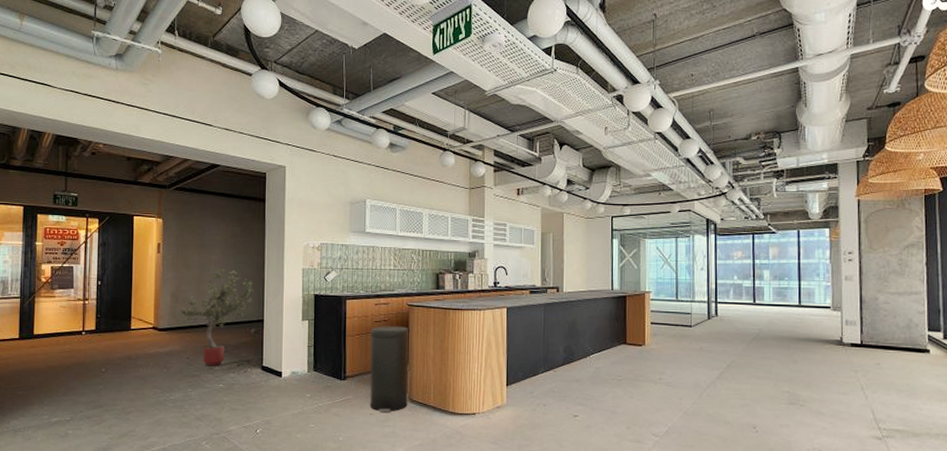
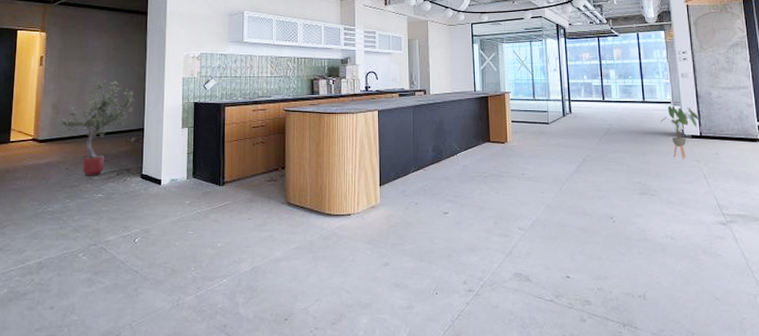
pedal bin: present [370,326,408,412] -> none [248,131,286,216]
house plant: none [815,310,862,369] -> present [659,105,700,159]

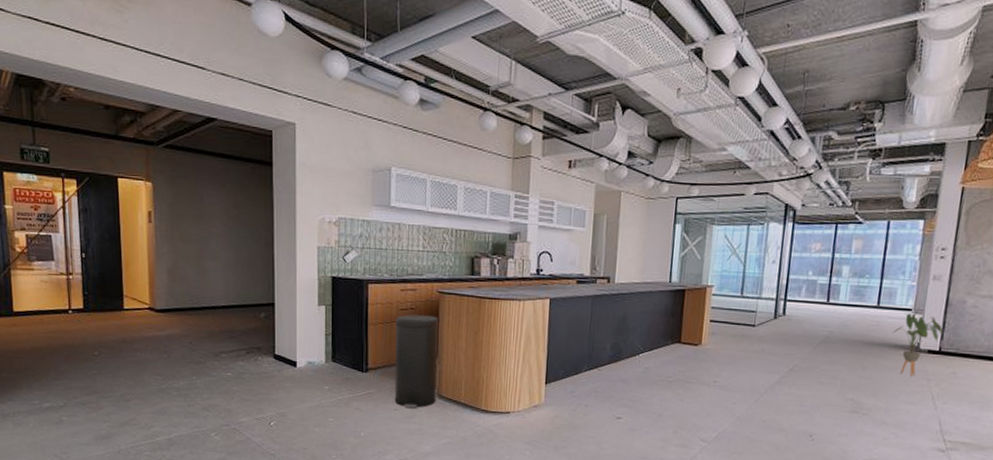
potted tree: present [59,80,135,176] -> none [176,244,262,353]
pedal bin: none [248,131,286,216] -> present [394,314,438,408]

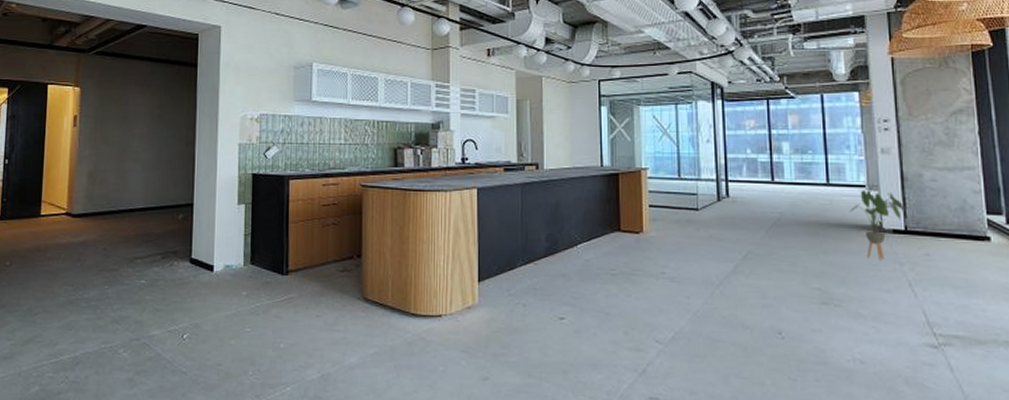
pedal bin: present [394,314,438,408] -> none [316,210,362,314]

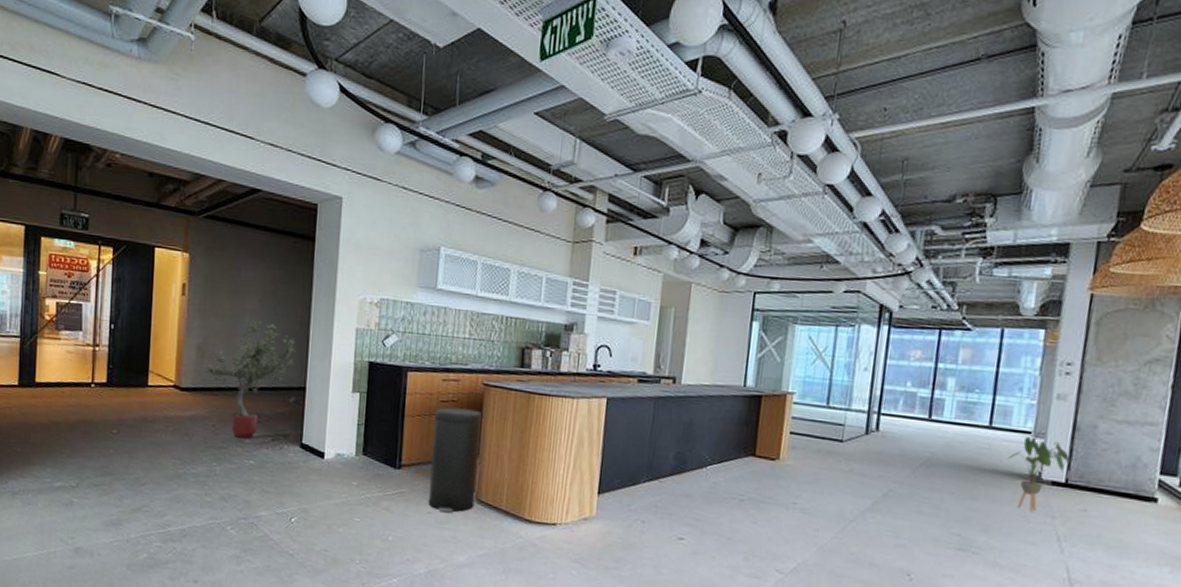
potted tree: none [95,145,183,259] -> present [204,321,296,439]
pedal bin: none [316,210,362,314] -> present [428,407,482,512]

